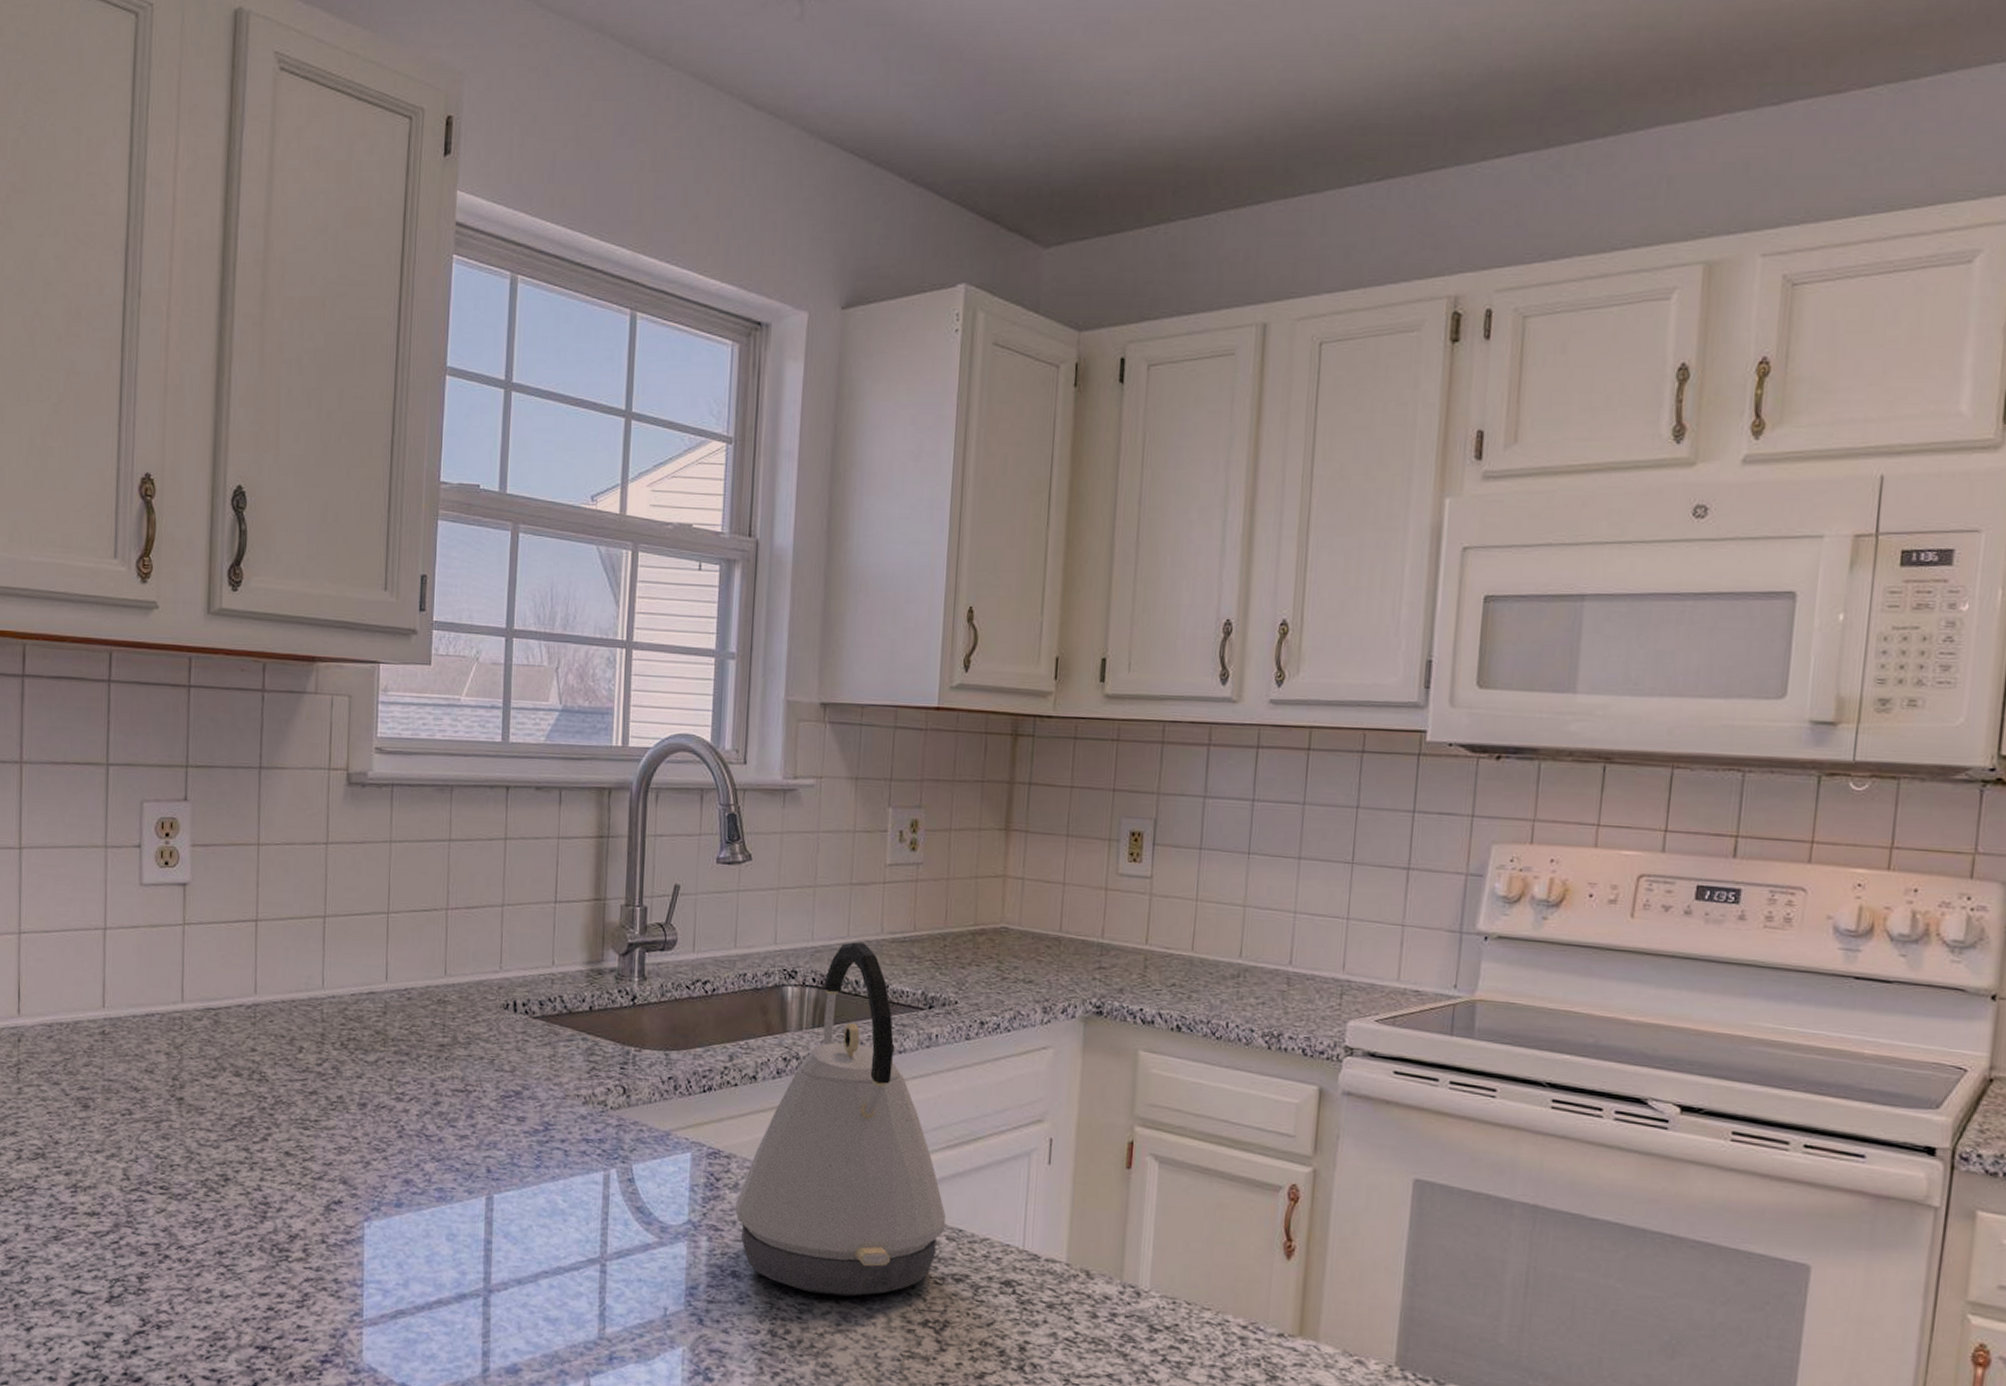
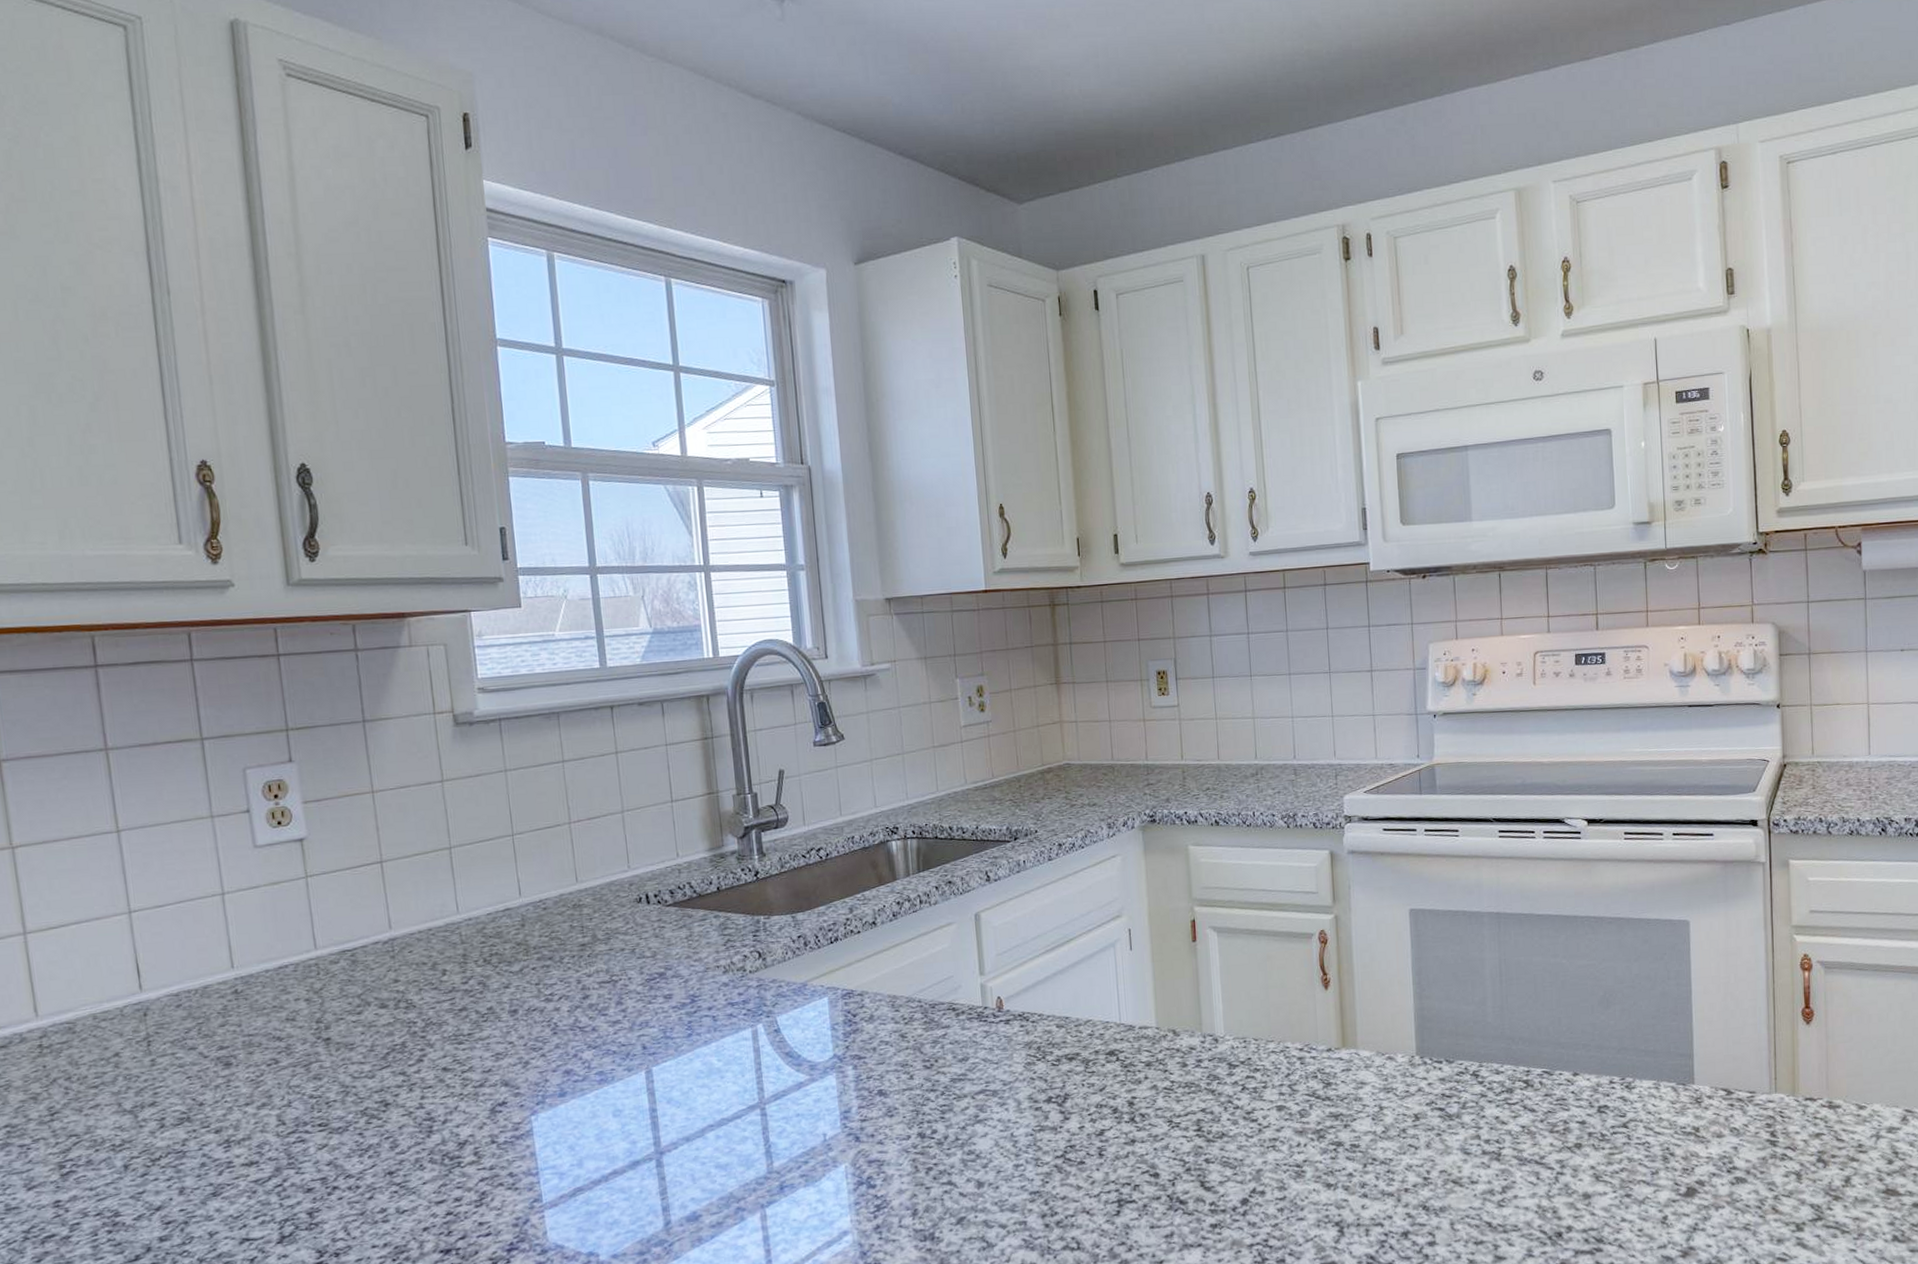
kettle: present [735,942,946,1297] -> none [873,794,1054,1095]

